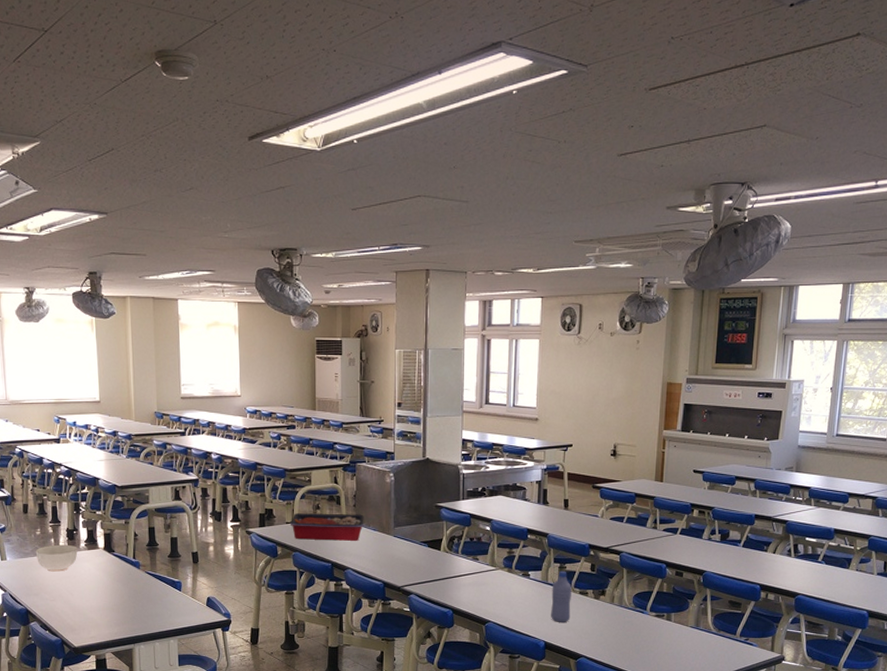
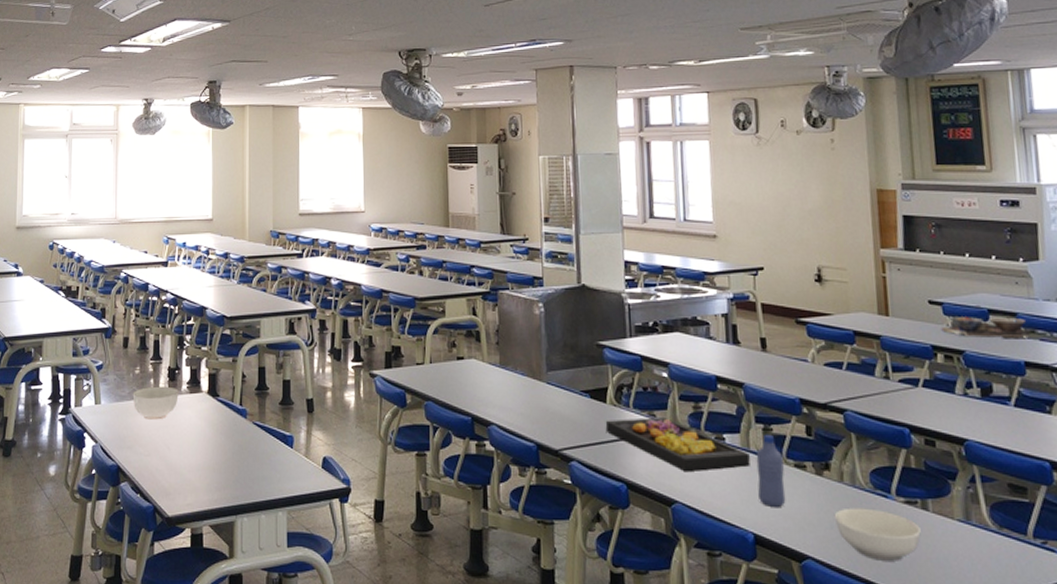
tray: present [289,513,364,541] -> none [420,352,510,388]
food tray: none [438,561,547,599] -> present [605,417,750,471]
bowl: none [604,621,664,656] -> present [834,507,921,561]
food tray: none [700,473,764,498] -> present [941,304,1032,339]

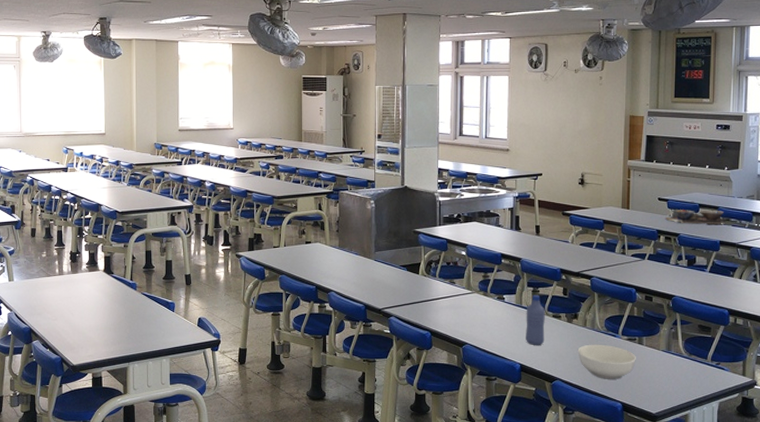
bowl: present [132,386,179,420] -> none [40,266,80,292]
food tray: present [605,417,750,471] -> none [417,284,521,322]

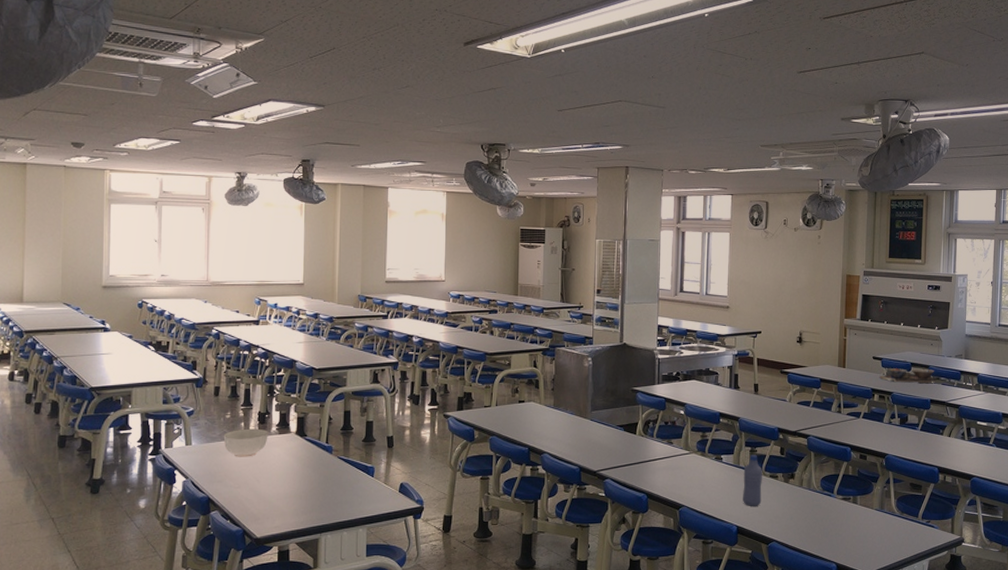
bowl: none [40,266,80,292] -> present [223,428,268,457]
bowl: present [577,344,636,379] -> none [794,504,851,540]

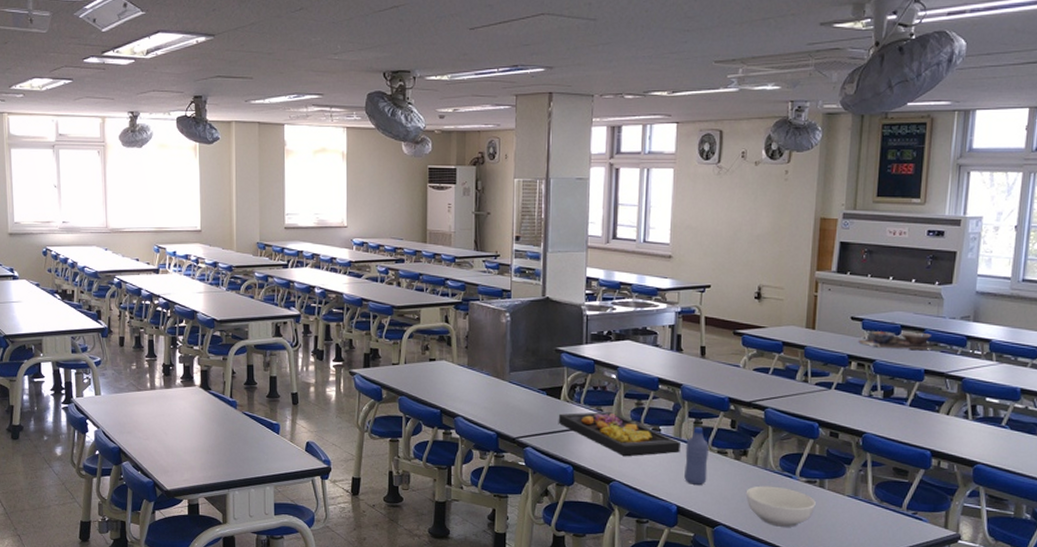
bowl: present [223,428,268,457] -> none [130,380,173,409]
food tray: none [634,444,739,483] -> present [558,412,680,456]
bowl: none [794,504,851,540] -> present [745,485,816,527]

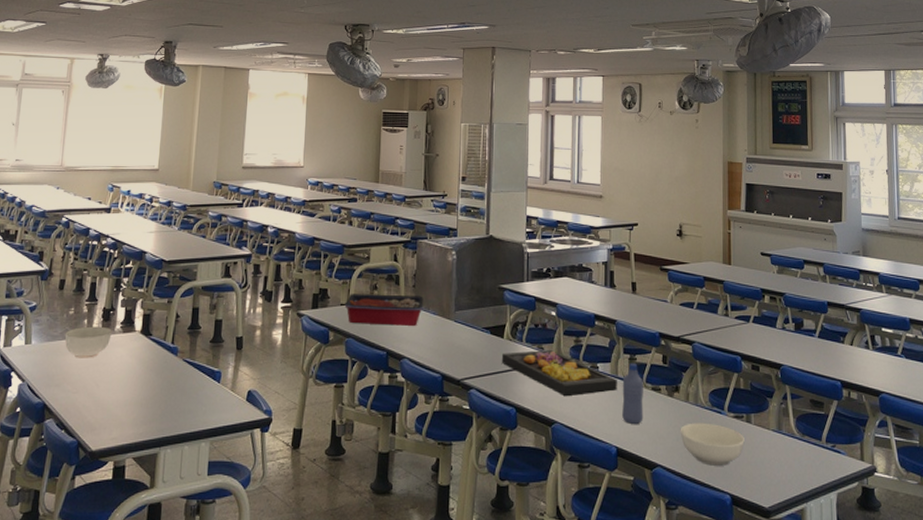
bowl: none [130,380,173,409] -> present [64,326,112,358]
tray: none [396,354,477,386] -> present [344,294,424,326]
food tray: present [858,321,935,351] -> none [769,256,834,284]

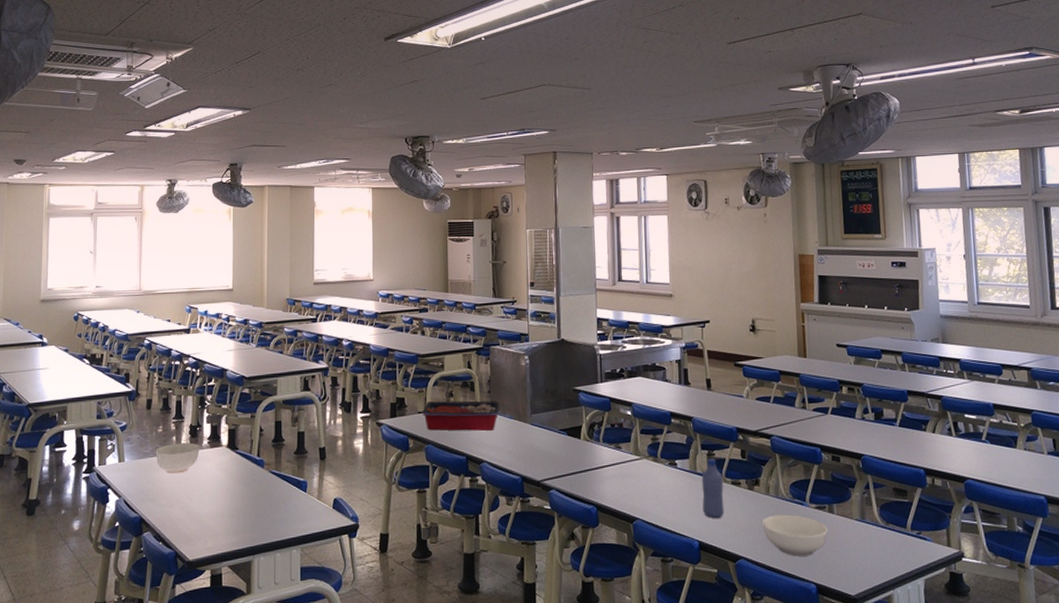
food tray: present [501,350,617,395] -> none [579,449,697,493]

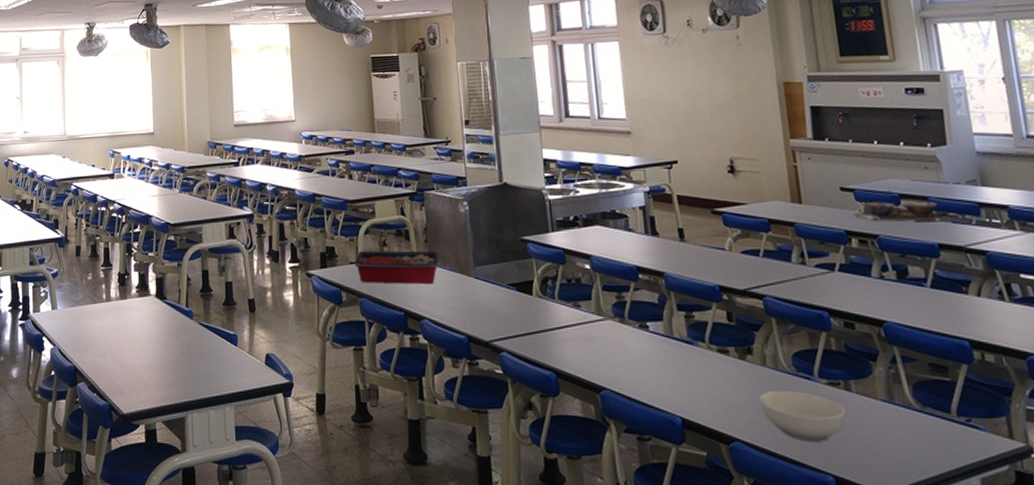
bowl: present [155,442,200,474] -> none [86,291,129,323]
water bottle: present [701,458,725,518] -> none [679,321,711,391]
food tray: none [846,346,913,373] -> present [854,190,944,222]

